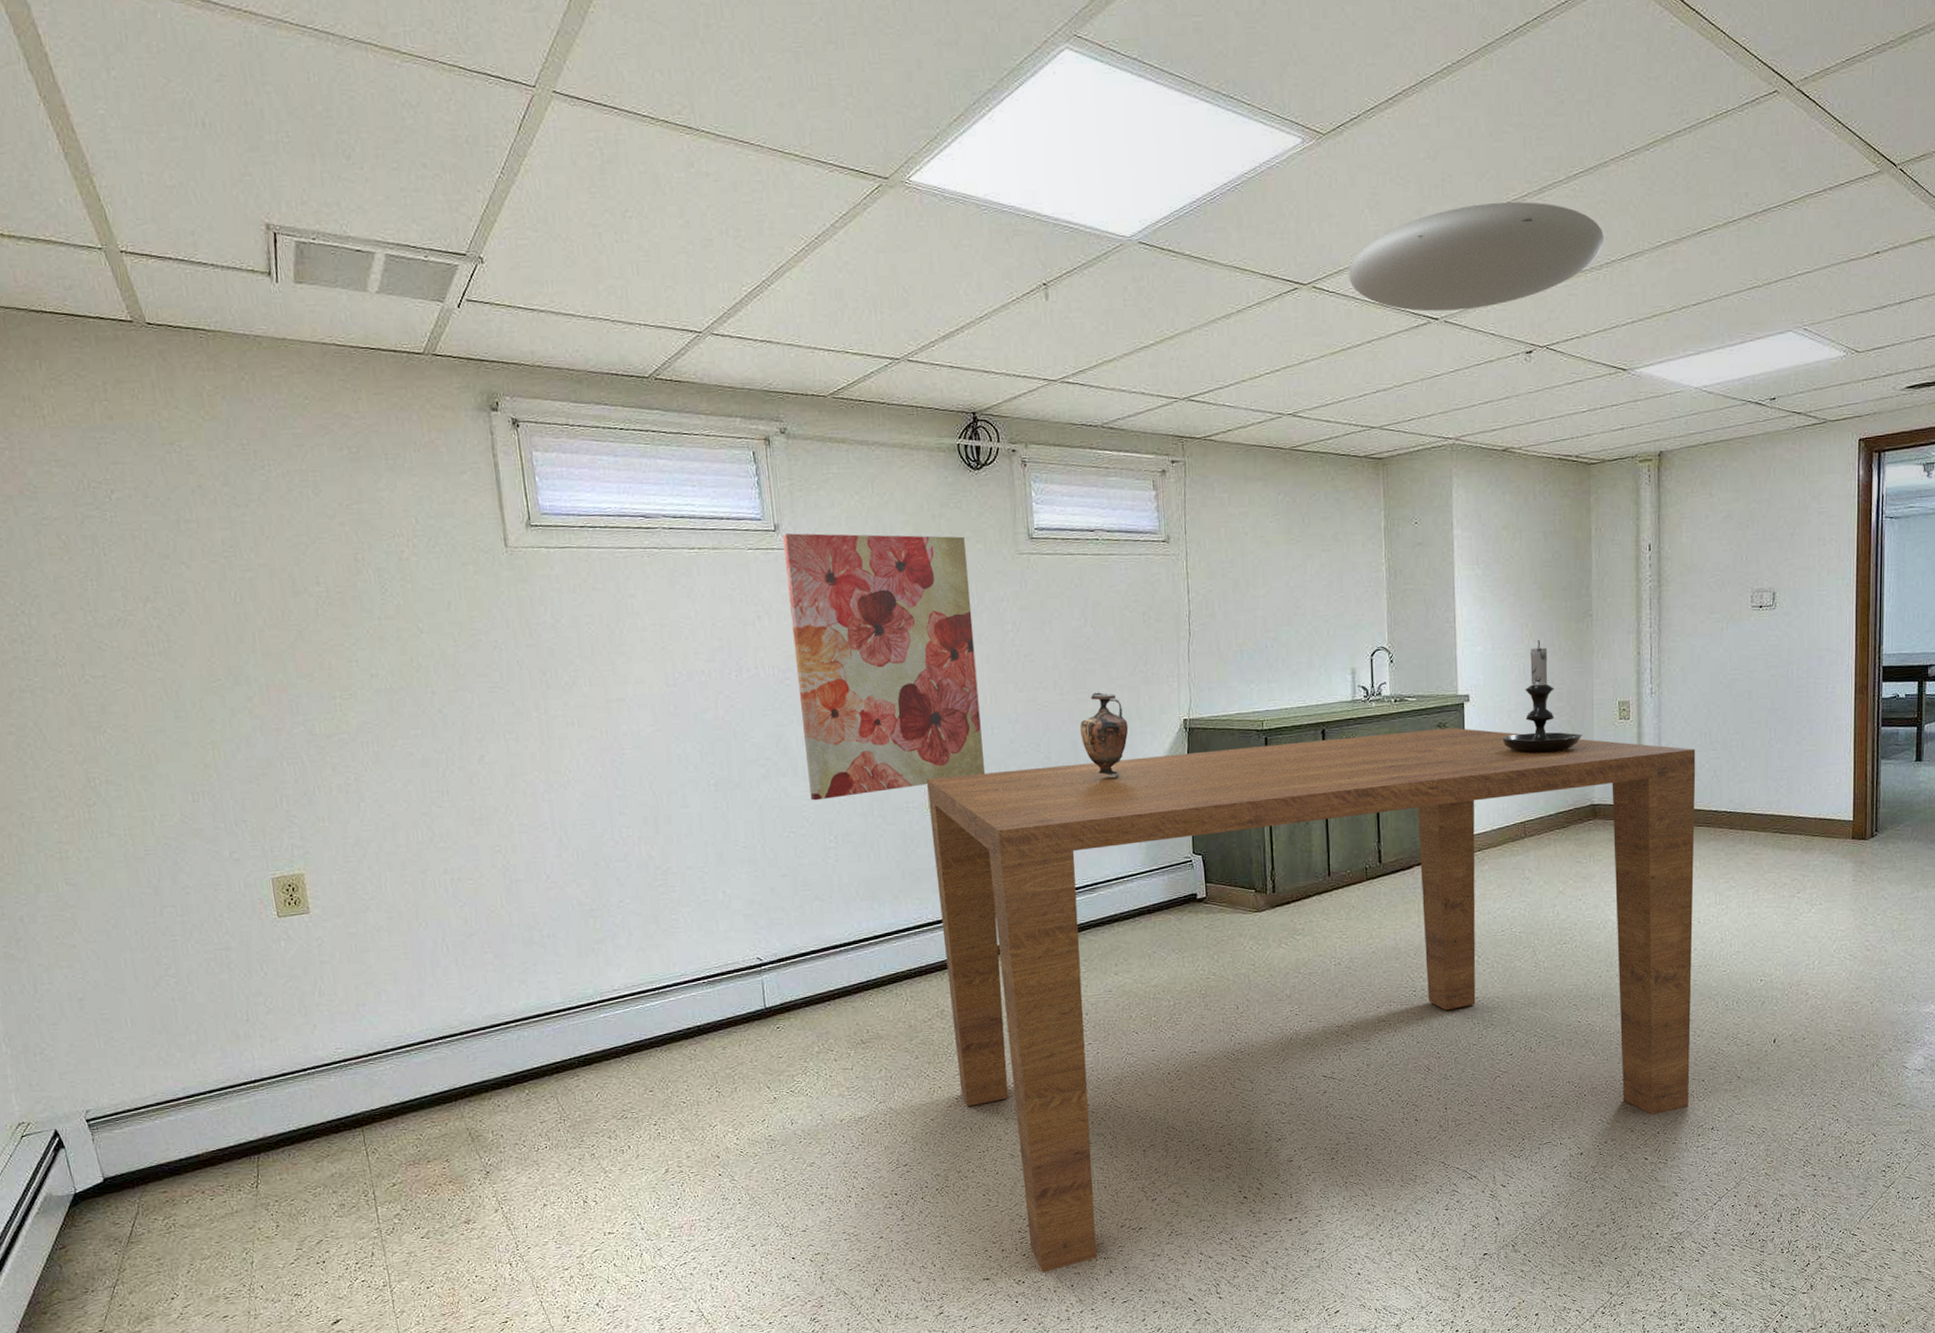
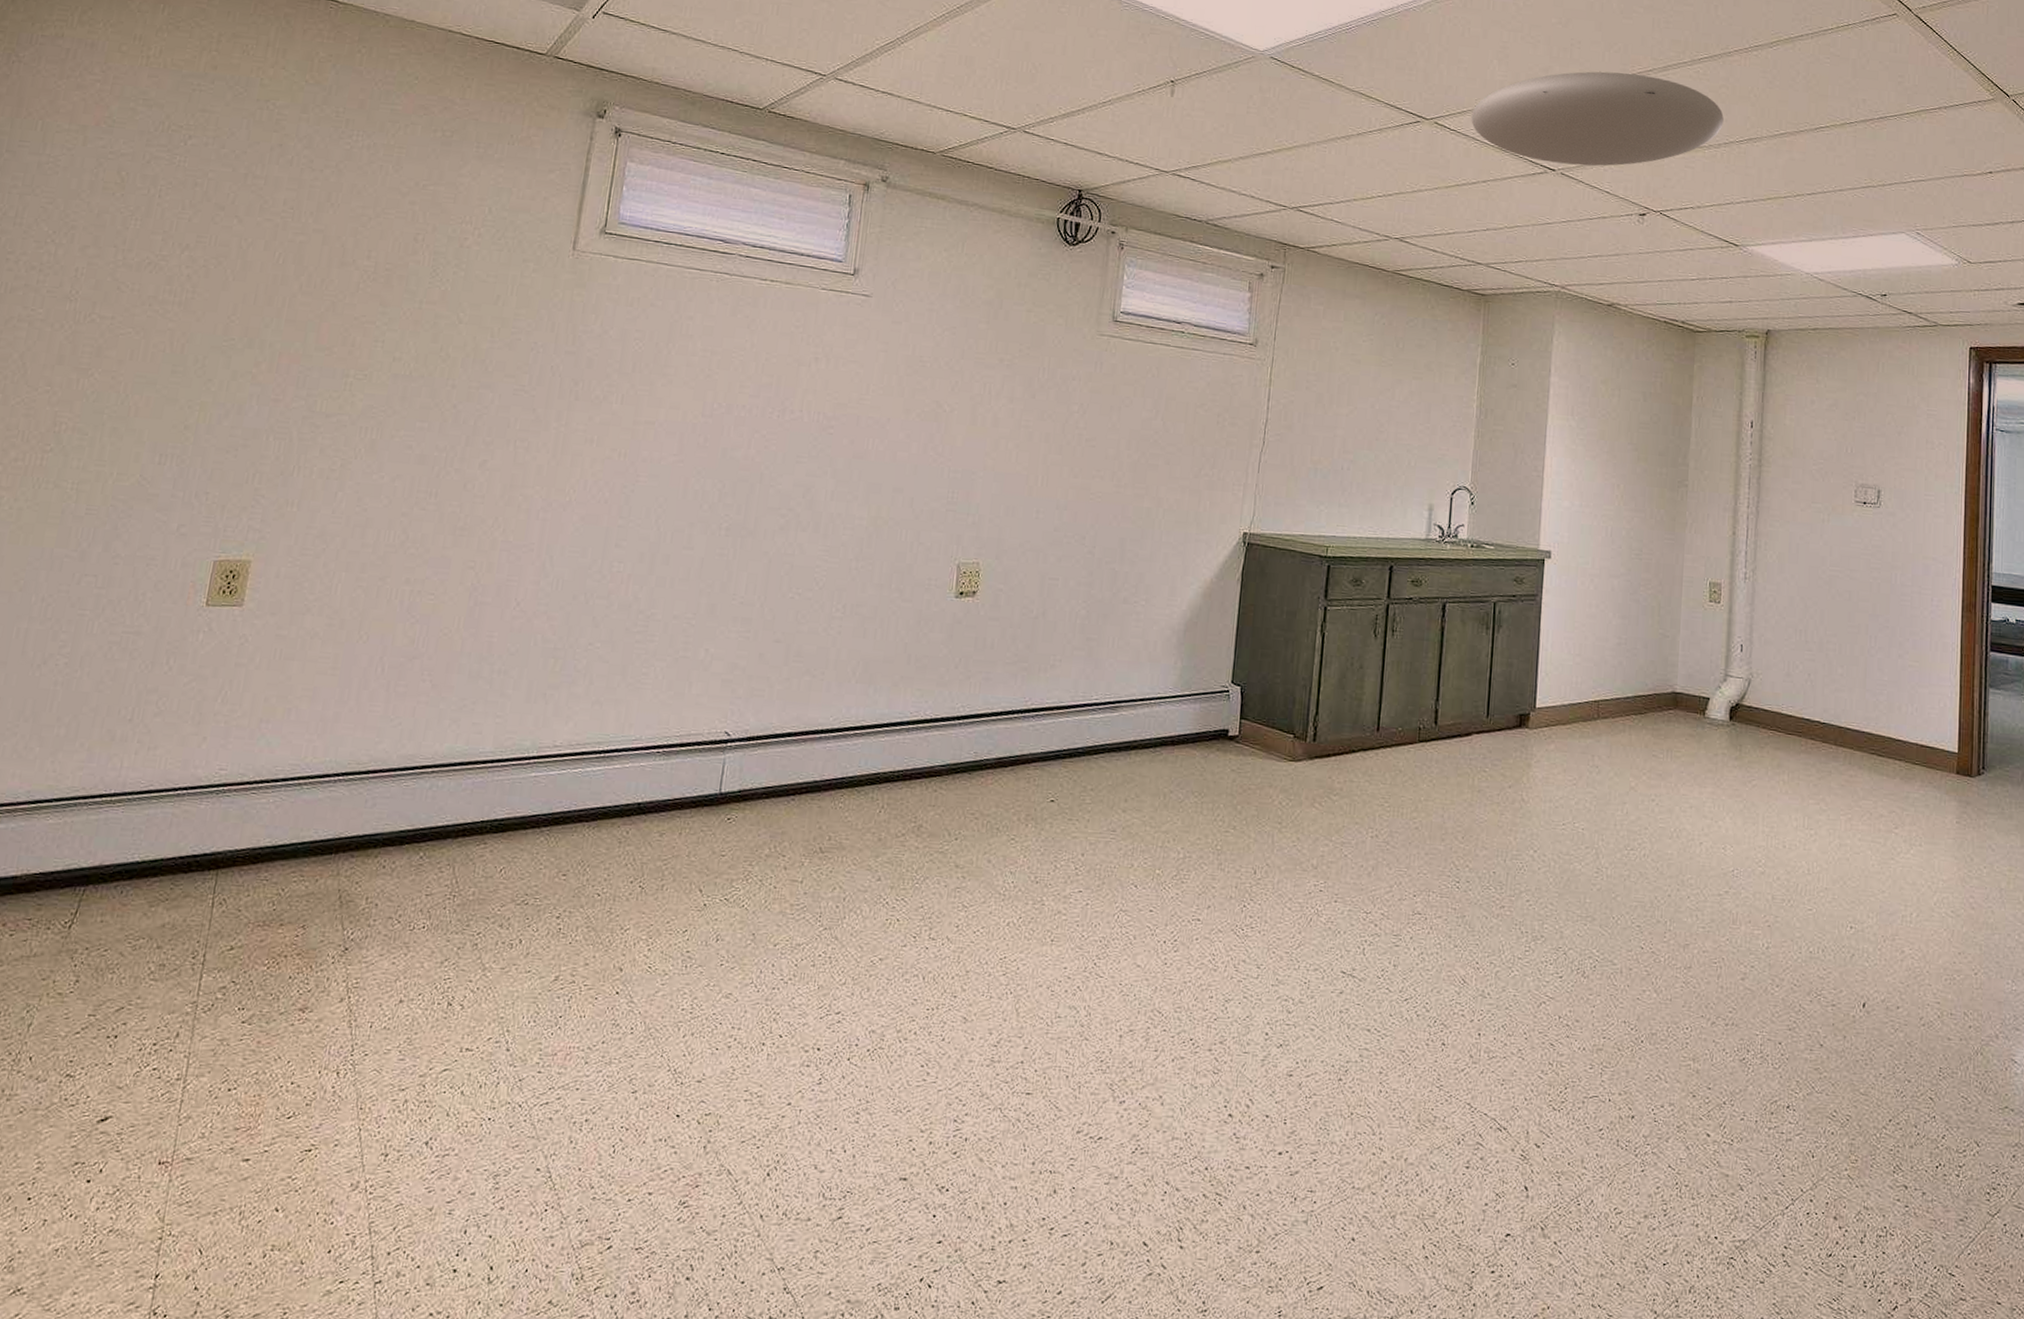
wall art: present [782,533,986,801] -> none [826,279,1048,564]
table: present [927,727,1696,1273] -> none [921,556,1790,1181]
vase: present [1080,692,1129,777] -> none [1130,490,1184,586]
candle holder: present [1503,640,1583,754] -> none [1582,504,1669,628]

